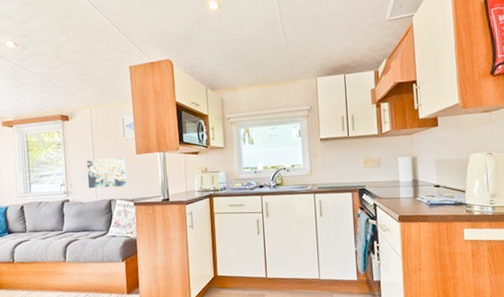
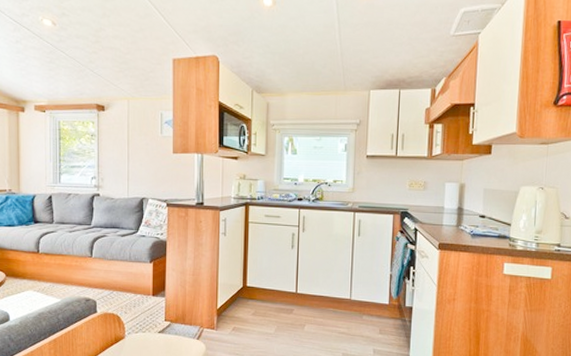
wall art: present [86,157,127,189] -> none [120,154,160,186]

